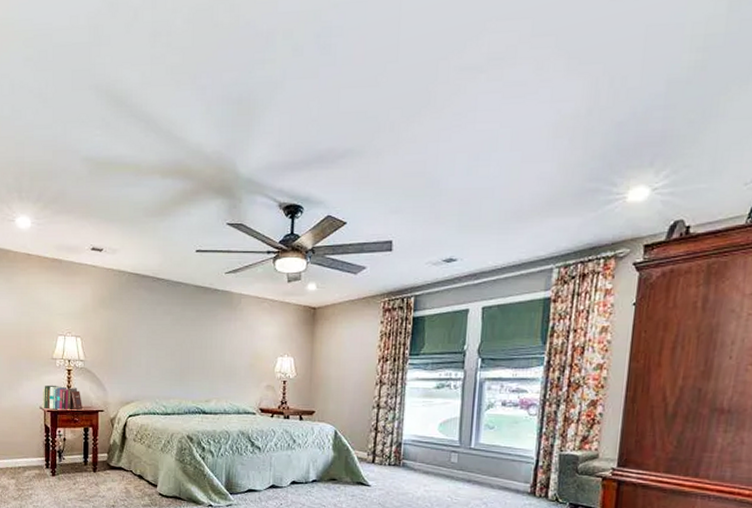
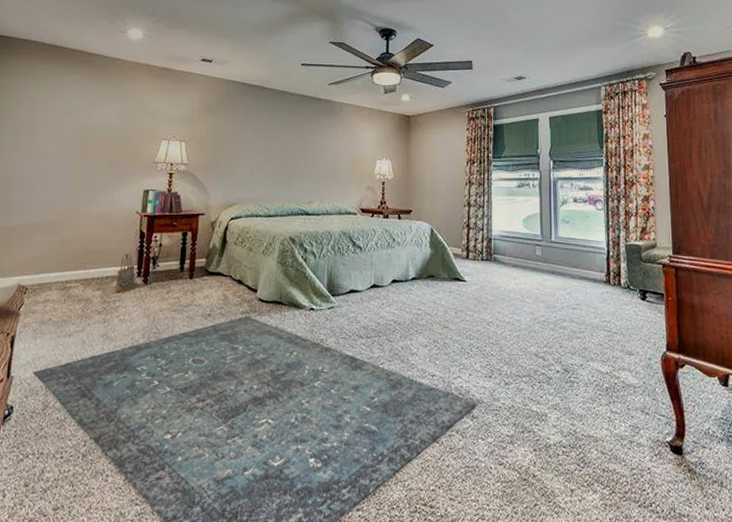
handbag: none [28,446,54,482] -> present [115,254,146,293]

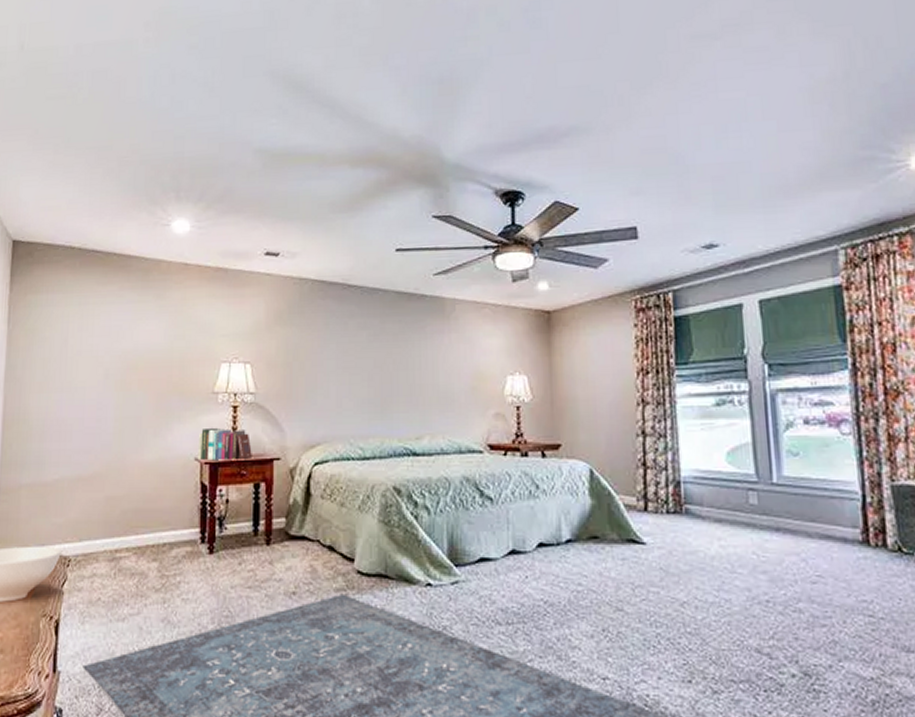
handbag: present [115,254,146,293] -> none [175,513,212,564]

